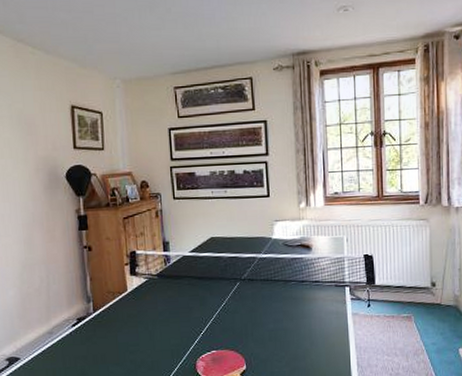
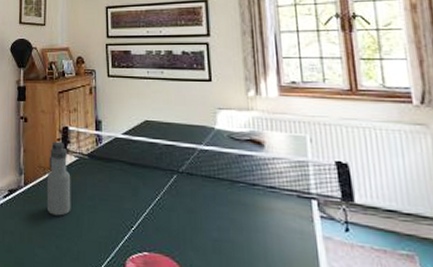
water bottle: none [116,266,143,335] -> present [46,141,71,216]

